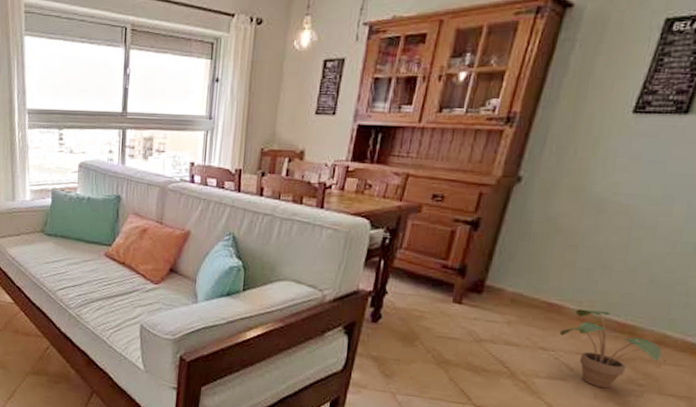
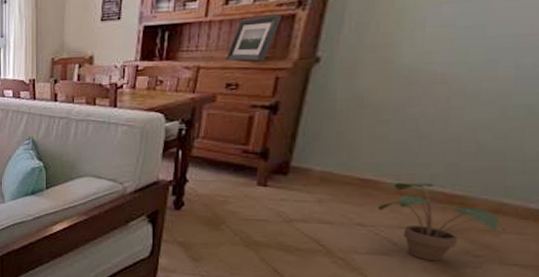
picture frame: none [435,128,491,175] -> present [226,14,282,62]

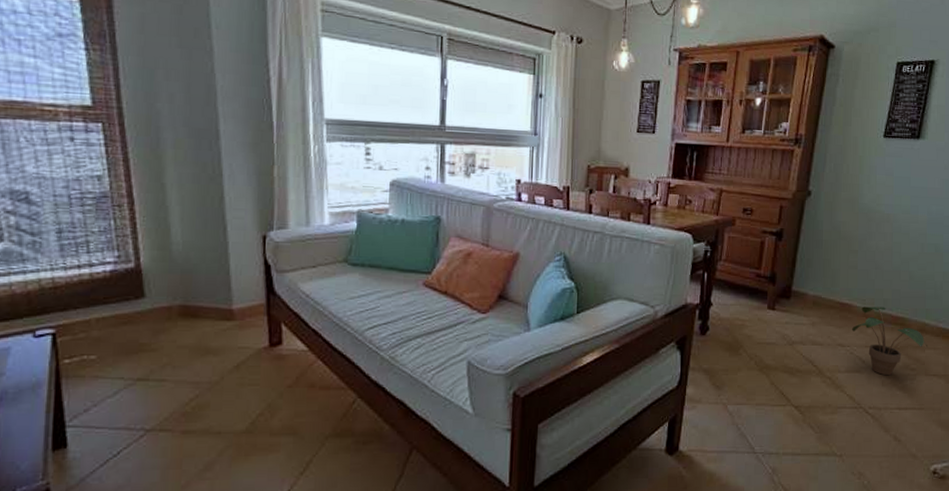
picture frame: present [226,14,282,62] -> none [743,148,784,190]

